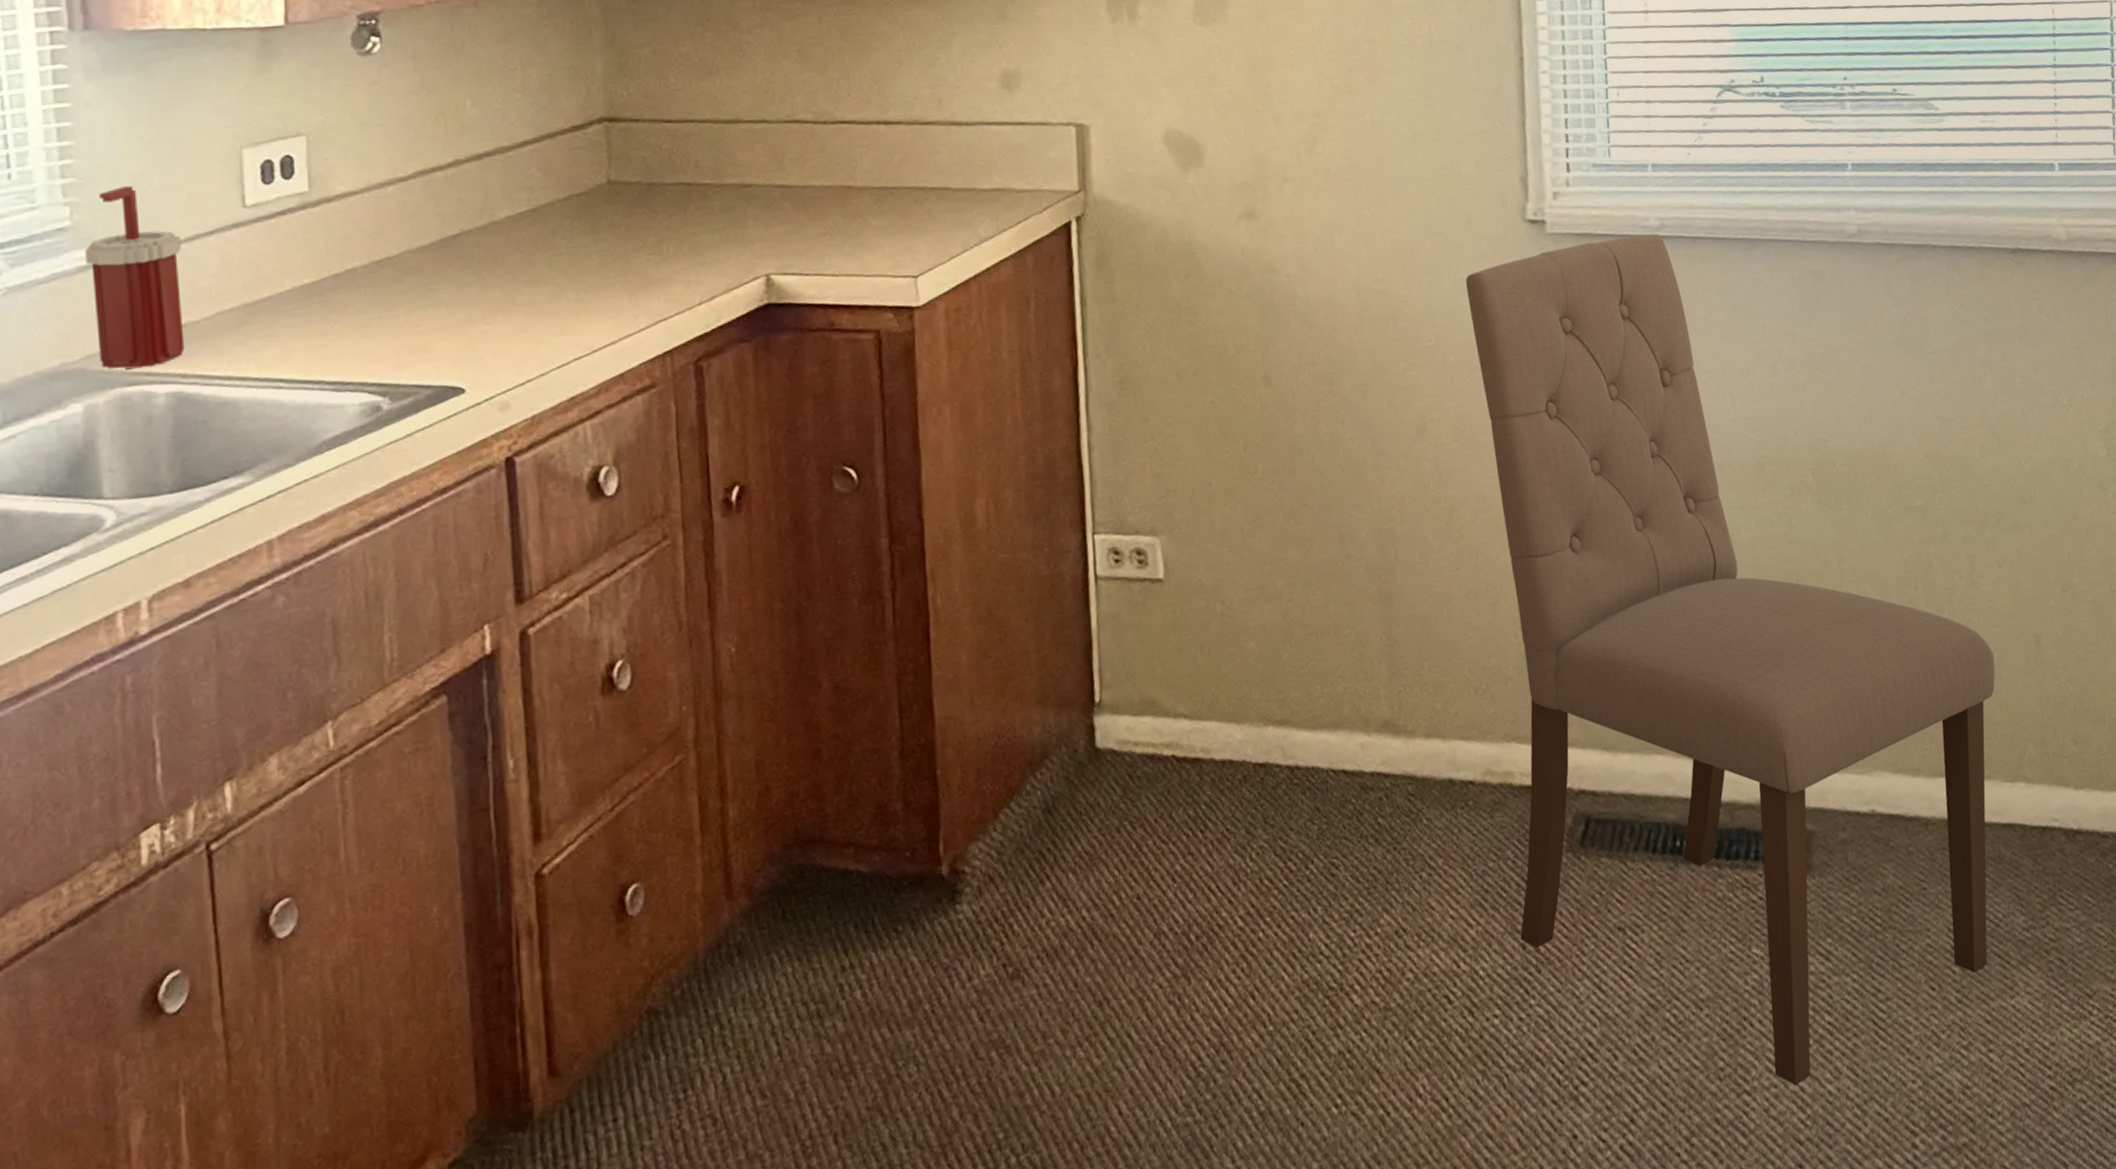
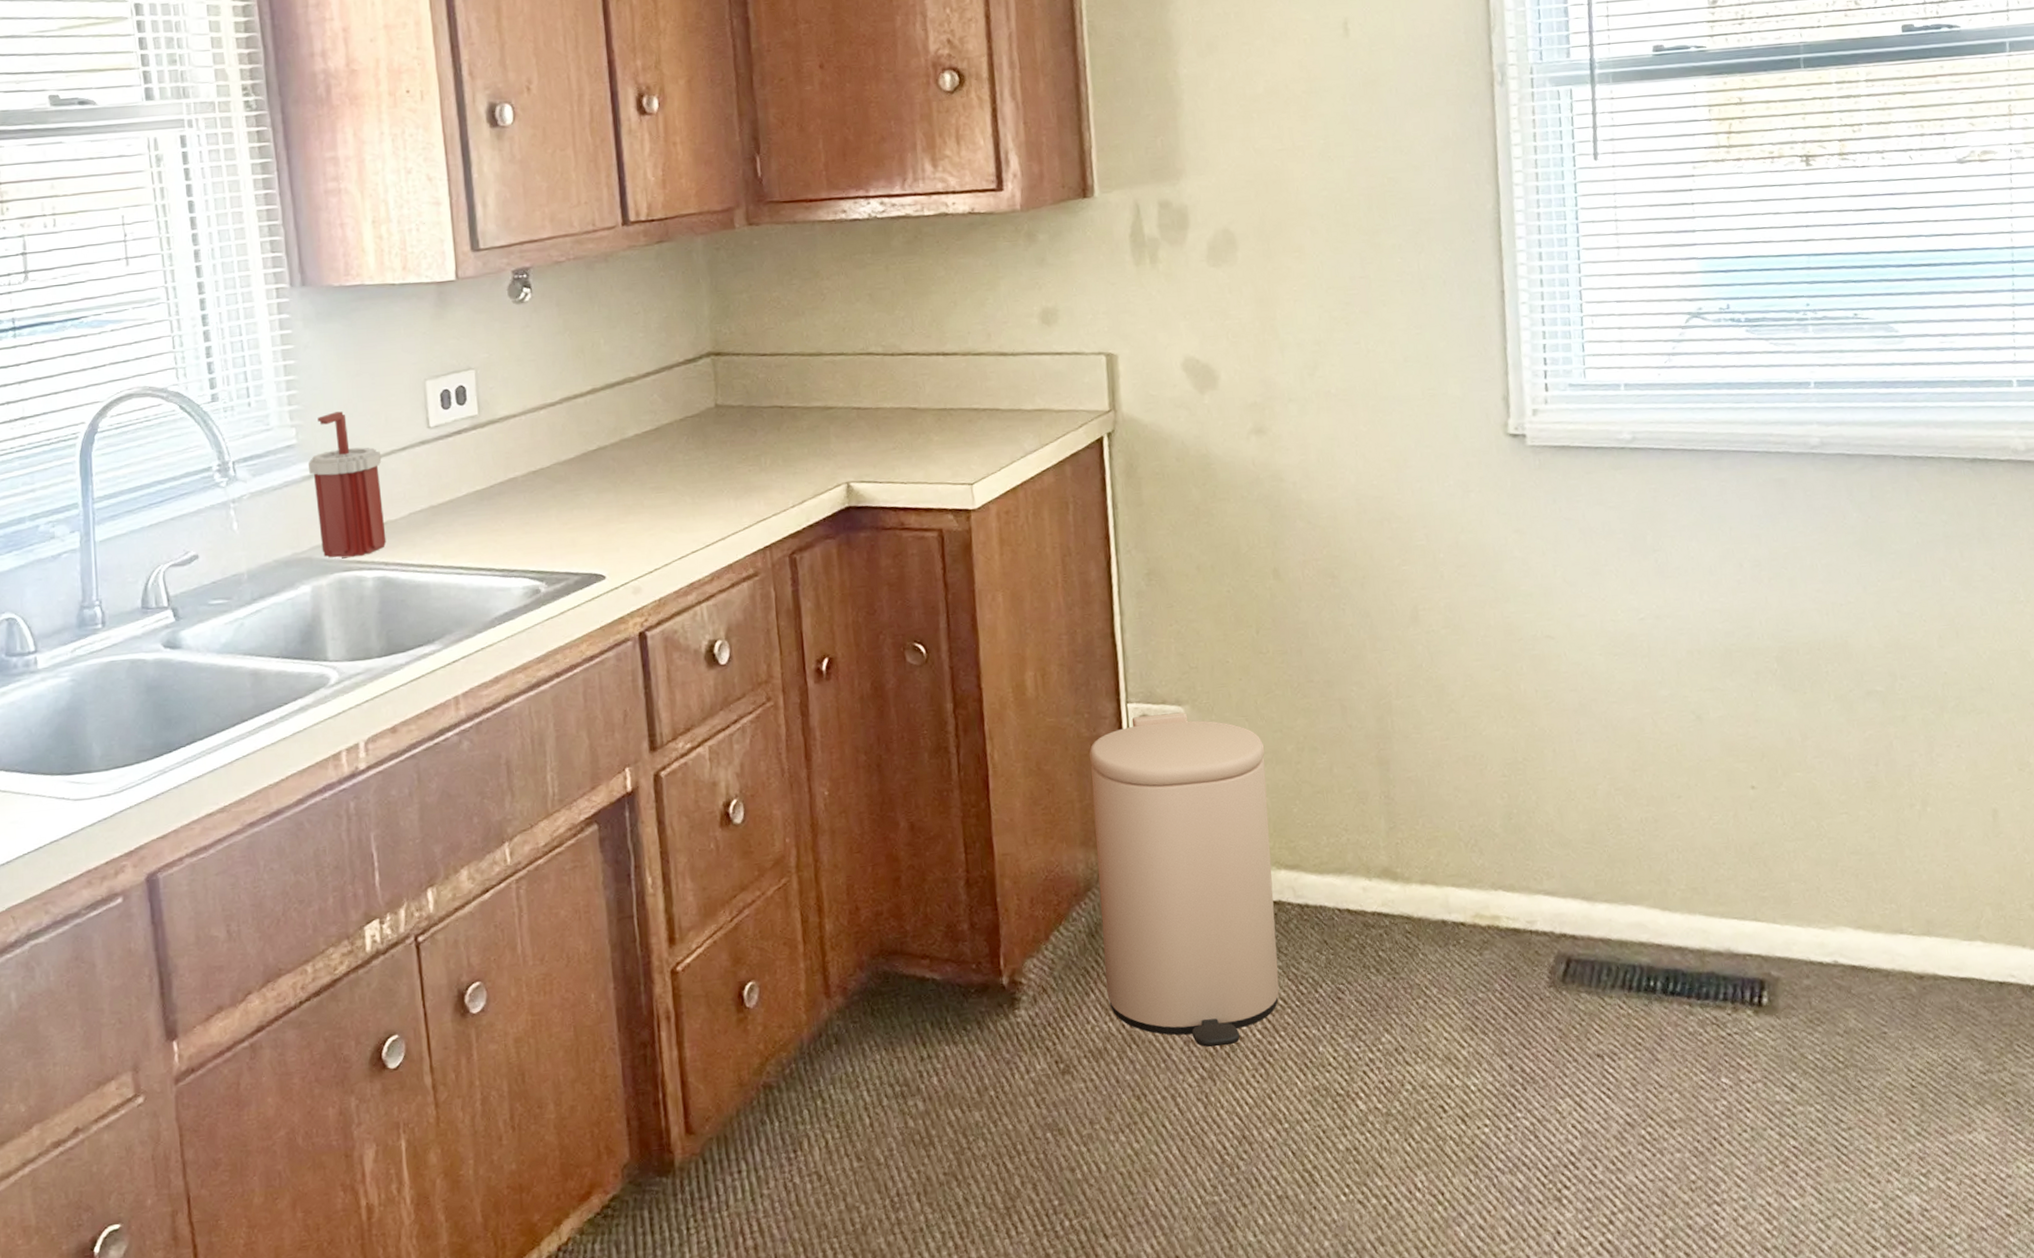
pedal bin: none [1049,543,1265,940] -> present [1089,712,1280,1047]
dining chair: present [1466,234,1996,1084] -> none [1453,446,1954,1199]

